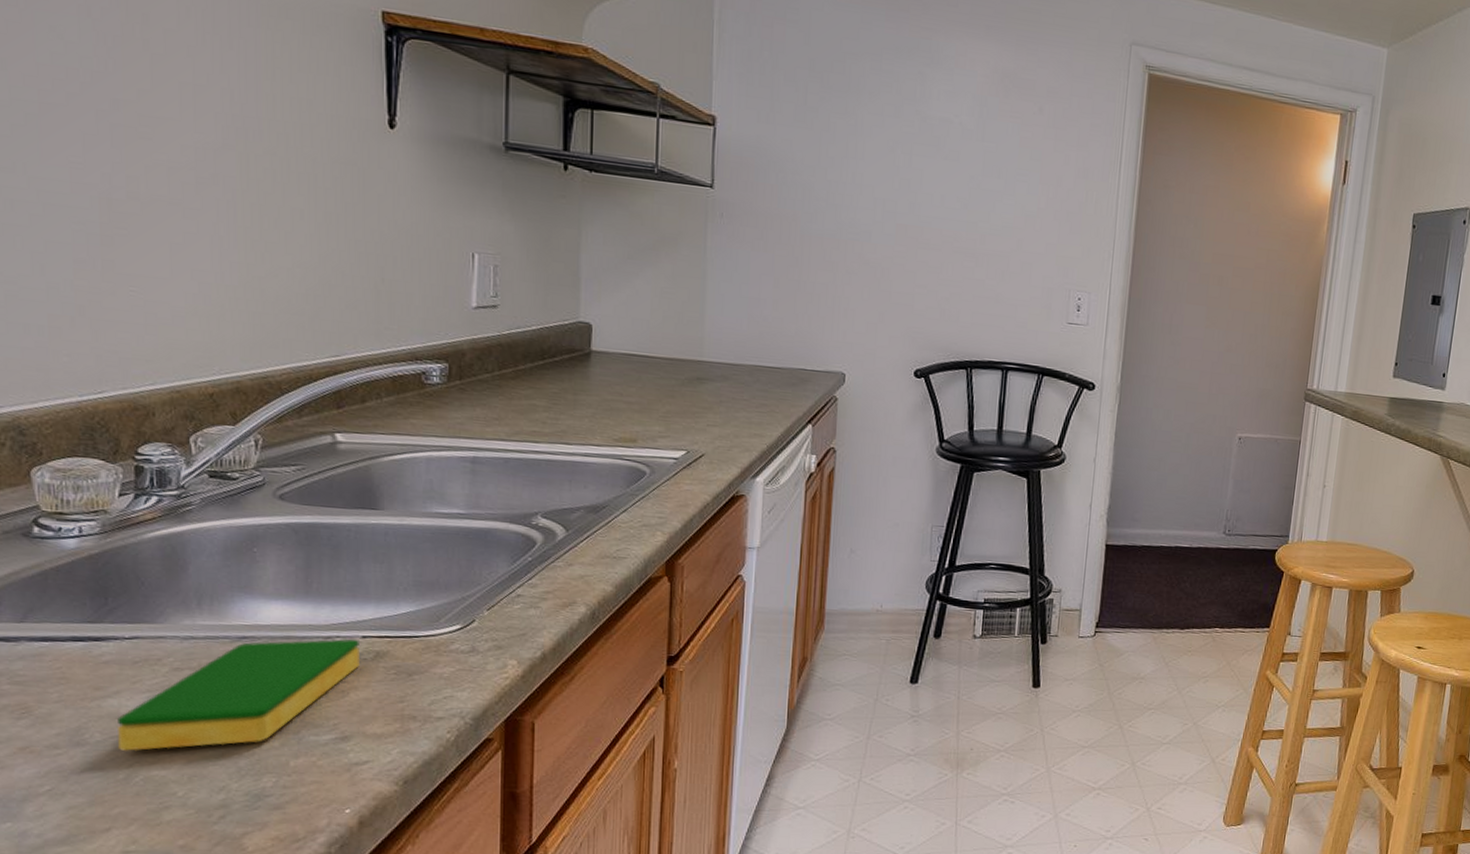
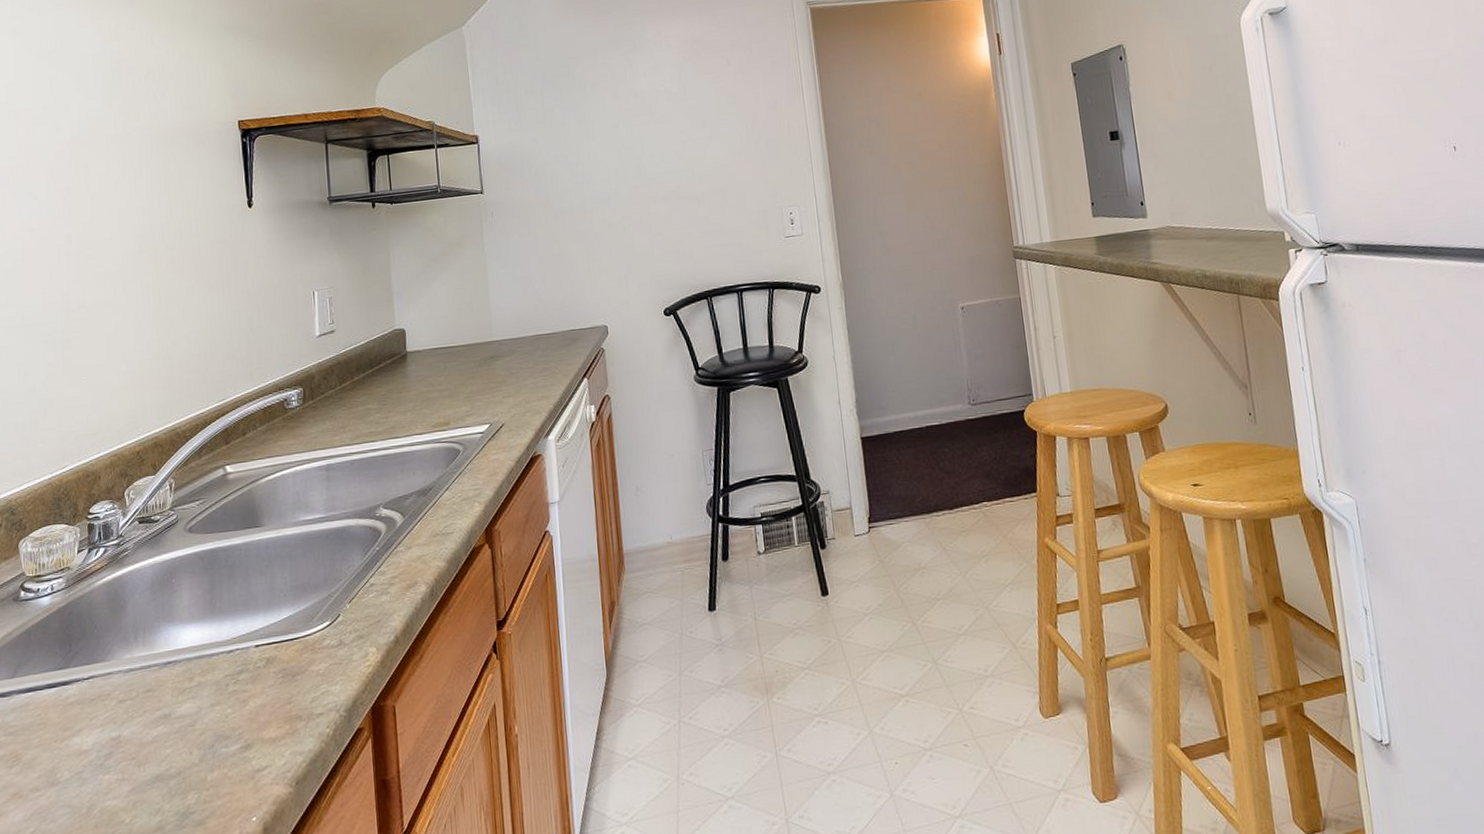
dish sponge: present [117,639,361,751] -> none [80,649,256,785]

